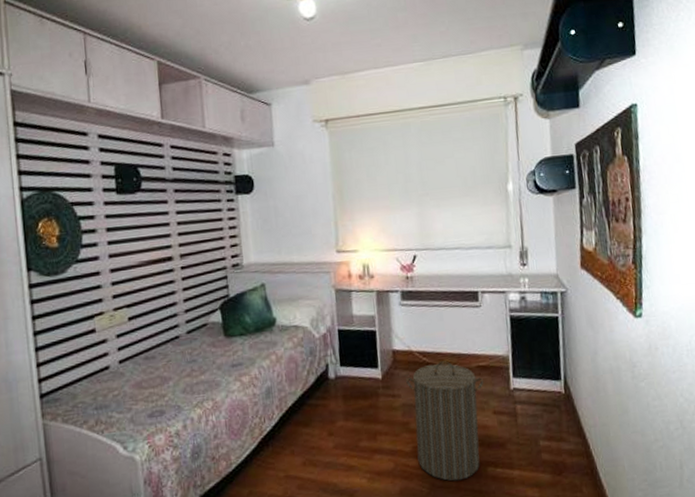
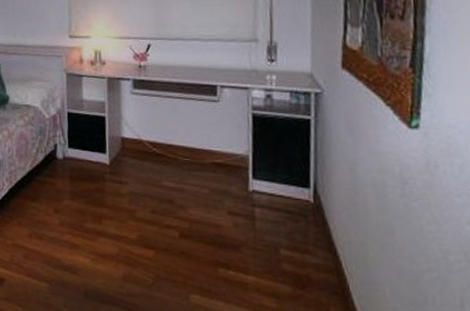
laundry hamper: present [406,361,484,482] -> none [134,154,219,277]

